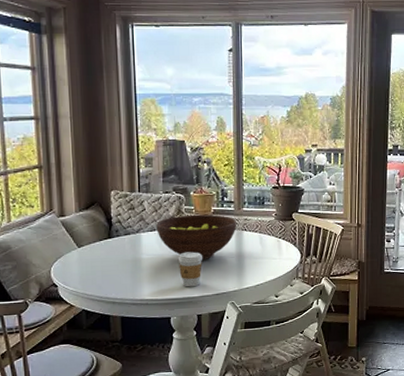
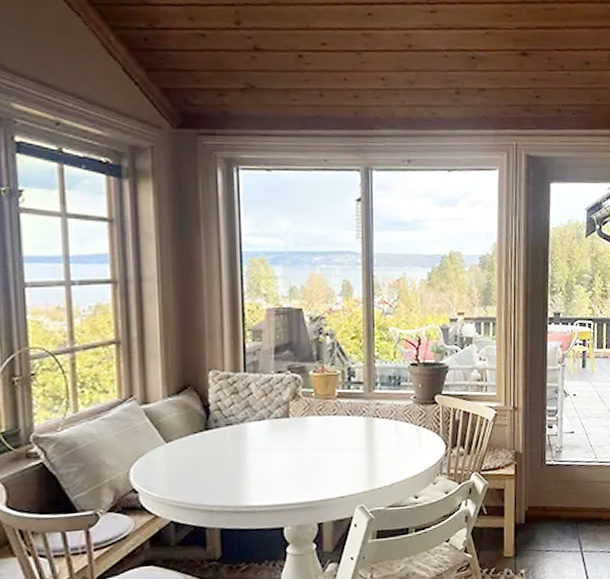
fruit bowl: present [156,214,236,261] -> none [266,398,366,456]
coffee cup: present [179,252,203,287] -> none [294,445,325,489]

